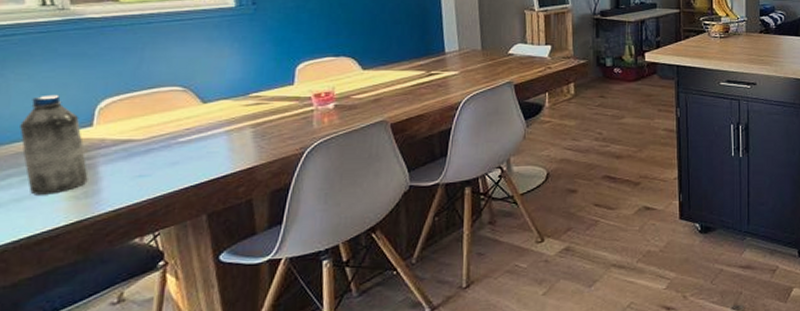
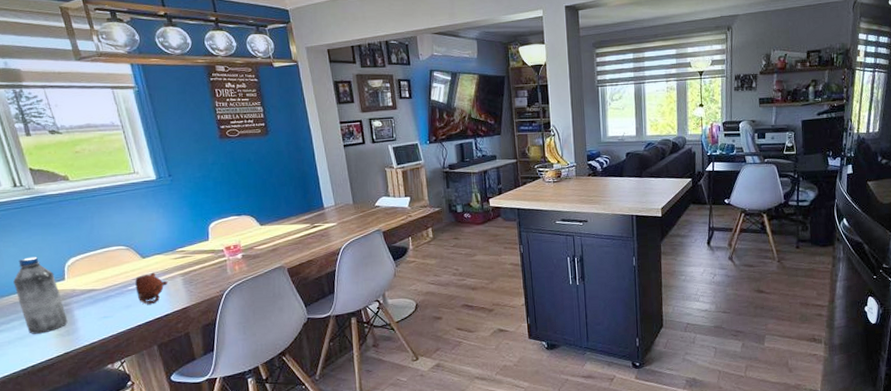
teapot: none [188,121,233,162] -> present [135,272,169,305]

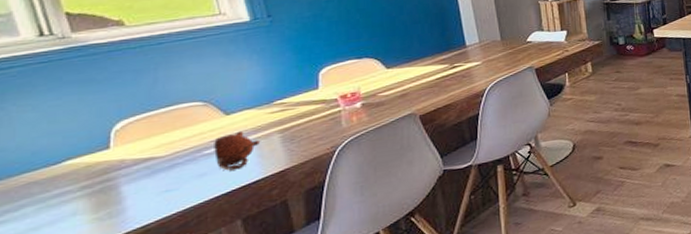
water bottle: present [13,256,68,334] -> none [29,121,110,222]

